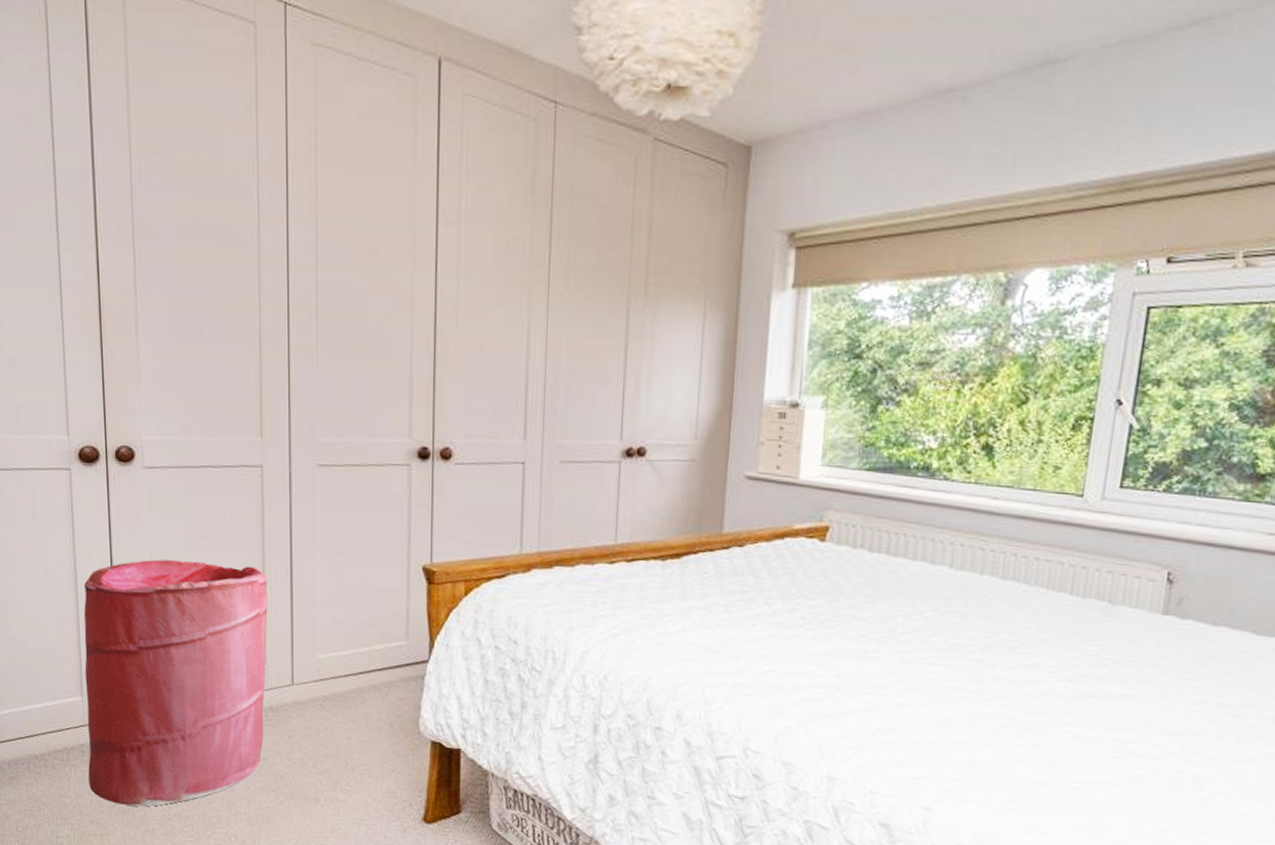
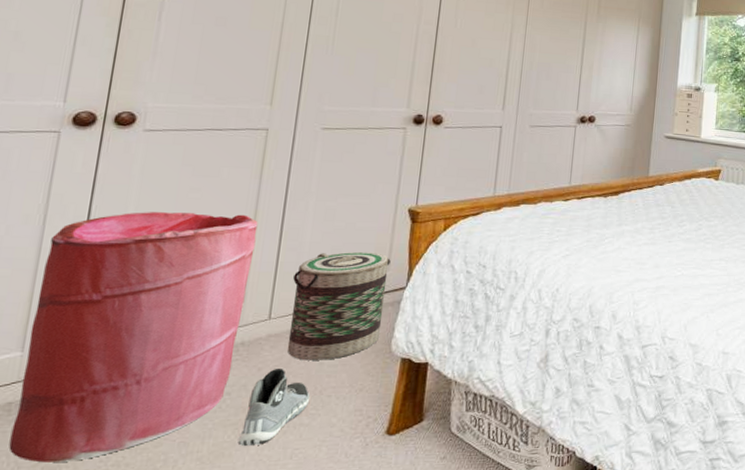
sneaker: none [280,737,343,815] -> present [237,368,310,446]
basket: none [310,614,409,735] -> present [287,251,391,361]

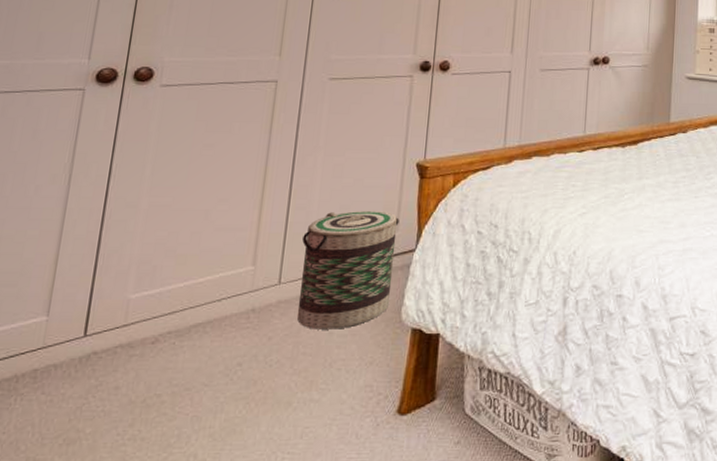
laundry hamper: present [9,212,258,463] -> none [34,170,268,434]
sneaker: present [237,368,310,446] -> none [248,337,320,422]

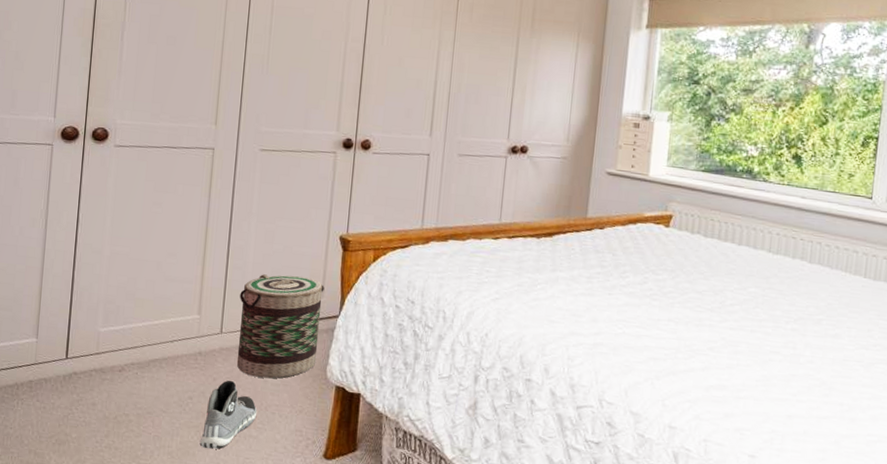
sneaker: none [248,337,320,422] -> present [199,380,257,449]

